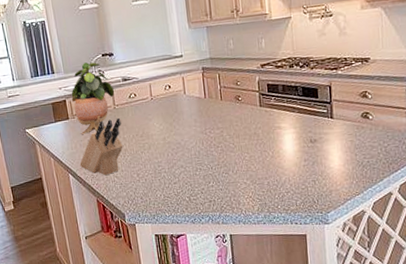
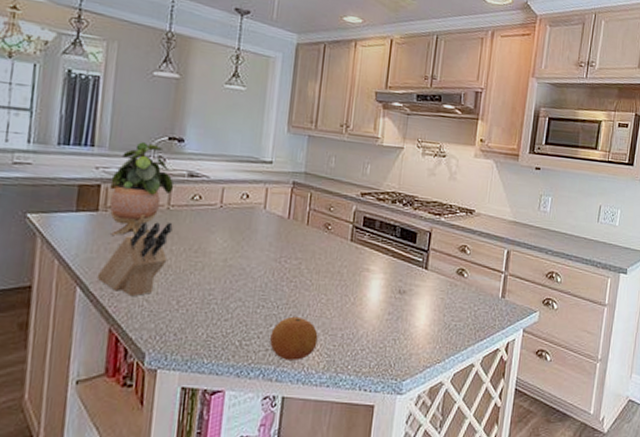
fruit: none [211,173,249,207] -> present [270,316,318,360]

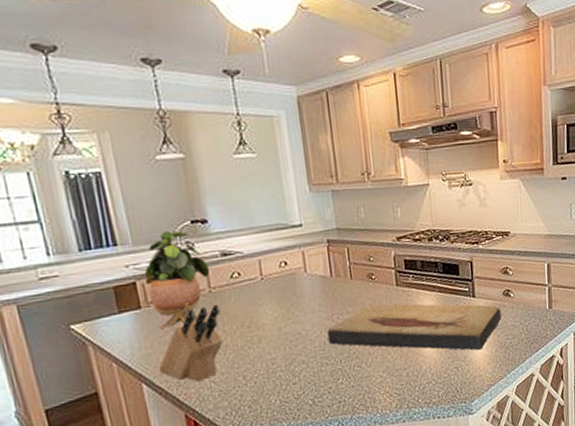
fish fossil: none [270,254,452,327] -> present [327,303,502,351]
fruit: present [270,316,318,360] -> none [340,366,386,408]

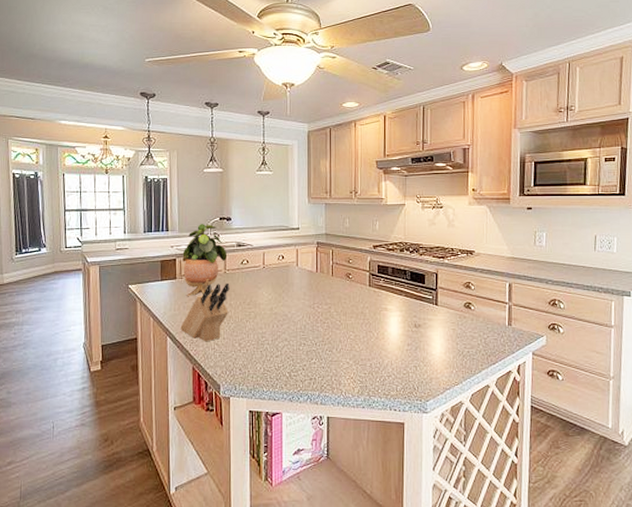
fish fossil: present [327,303,502,351] -> none [308,299,461,354]

